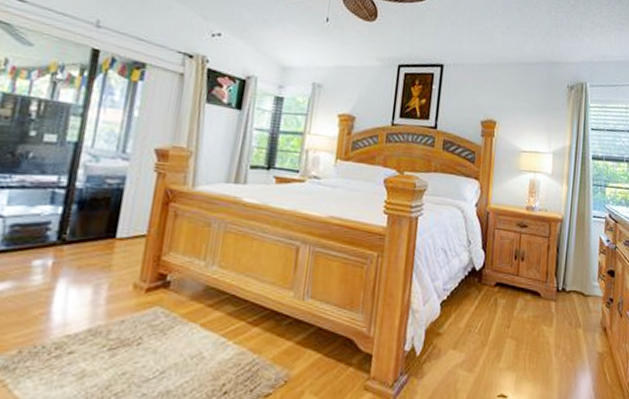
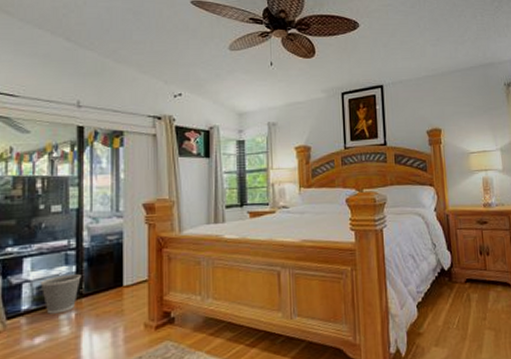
wastebasket: none [15,215,68,259] -> present [40,273,81,314]

